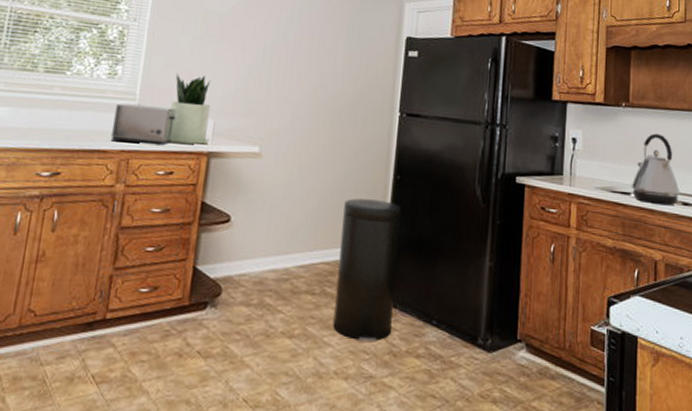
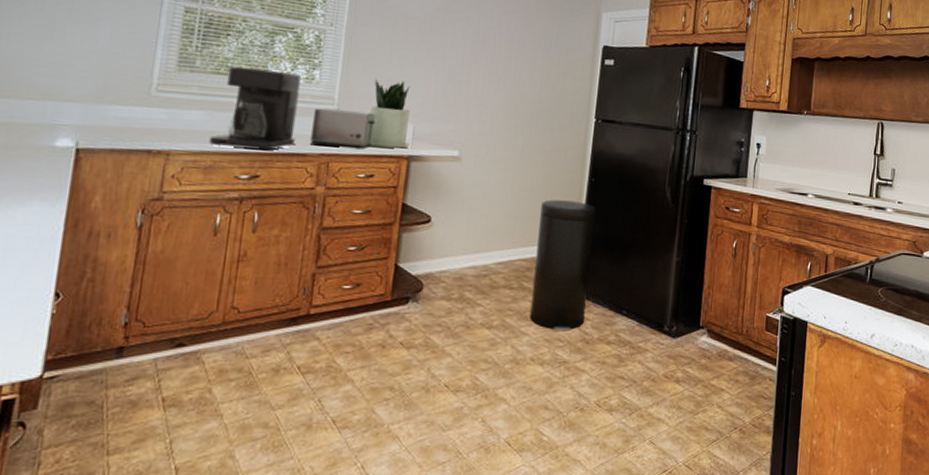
coffee maker: none [13,62,104,147] -> present [209,66,301,151]
kettle: present [631,133,680,205] -> none [808,139,852,205]

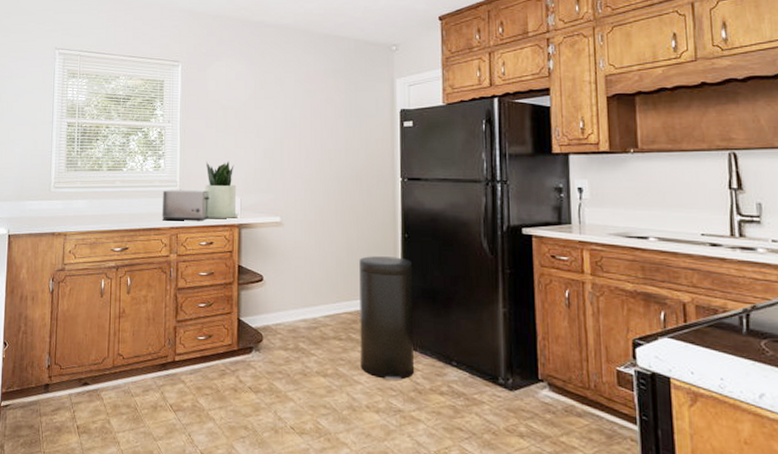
coffee maker: present [209,66,301,151] -> none [91,163,151,228]

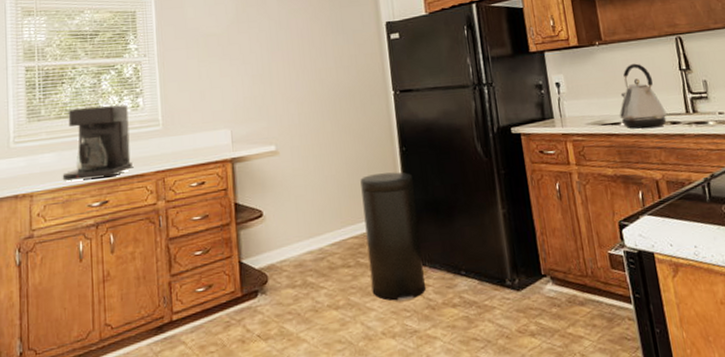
coffee maker: none [91,163,151,228] -> present [62,104,132,181]
toaster: present [161,189,210,222] -> none [143,126,199,165]
planter: present [205,161,239,219] -> none [191,92,231,157]
kettle: none [648,176,706,248] -> present [619,63,667,129]

